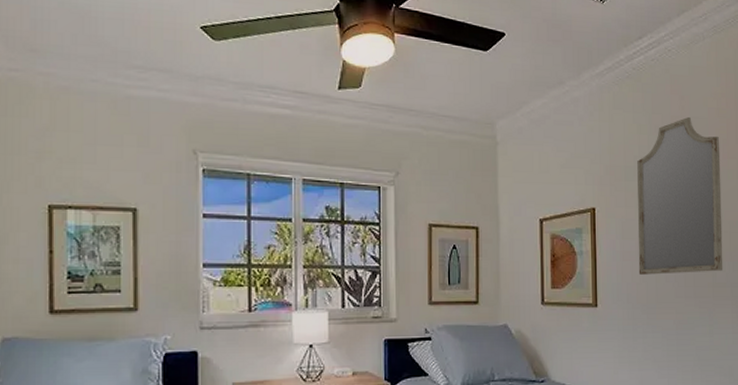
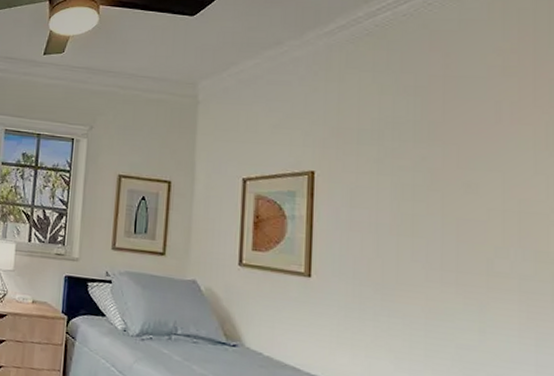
home mirror: present [637,116,723,275] -> none [371,75,506,258]

